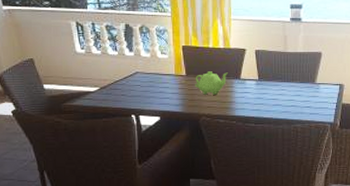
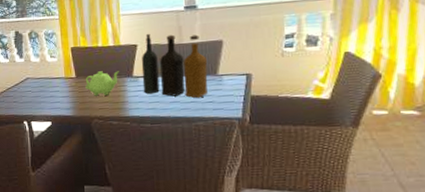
bottle: none [249,39,308,103] -> present [141,33,208,99]

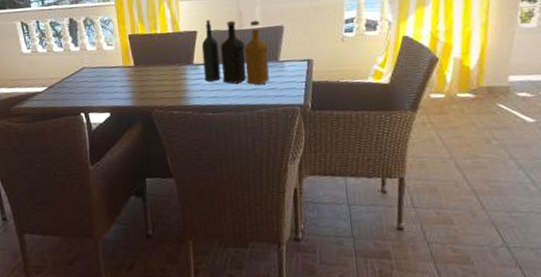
teakettle: present [85,71,119,96] -> none [144,58,179,85]

